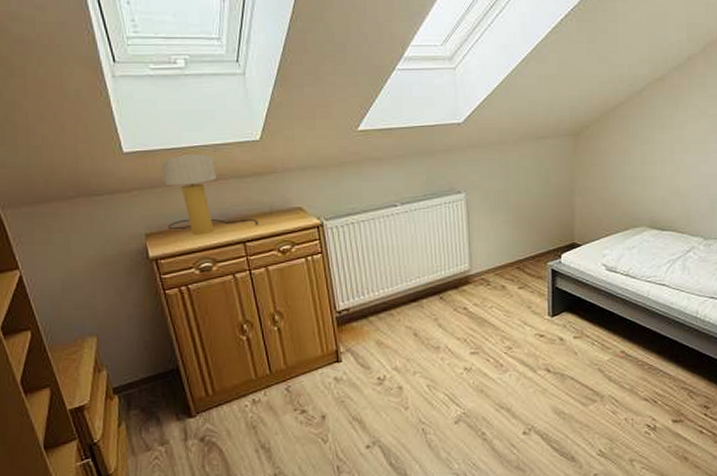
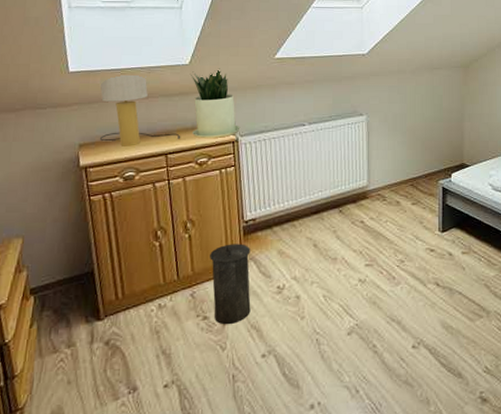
planter: none [262,144,325,224] -> present [190,68,241,139]
trash bin: none [303,335,351,417] -> present [210,244,251,324]

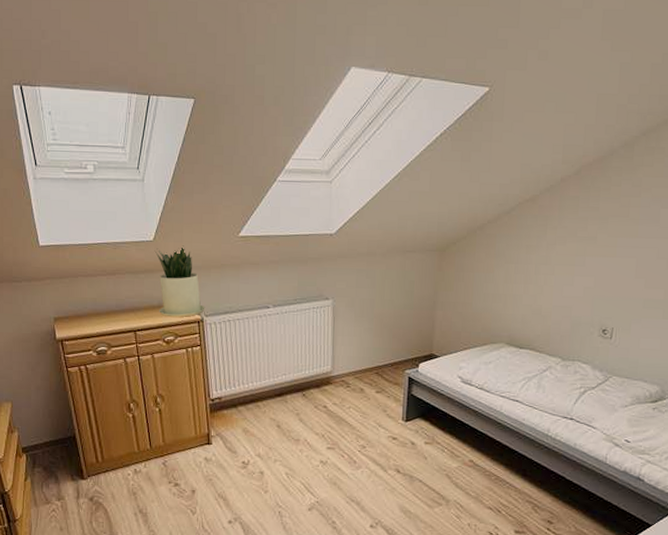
table lamp: present [99,75,181,147] -> none [69,251,148,322]
trash bin: present [210,244,251,324] -> none [179,419,218,492]

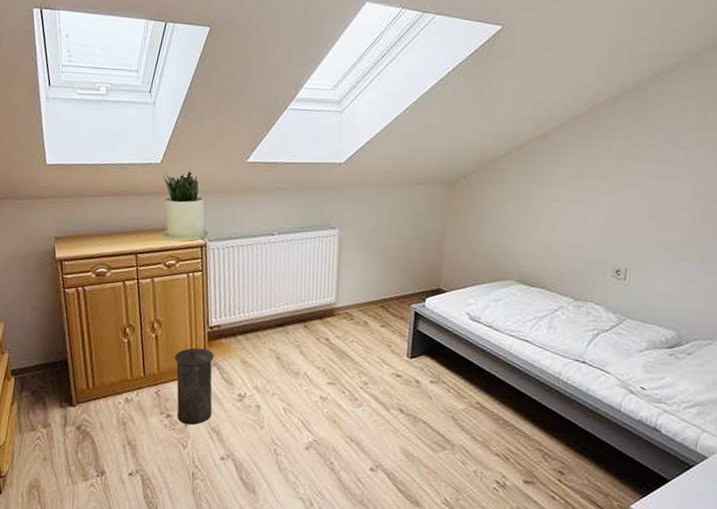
trash bin: none [179,419,218,492] -> present [175,347,214,425]

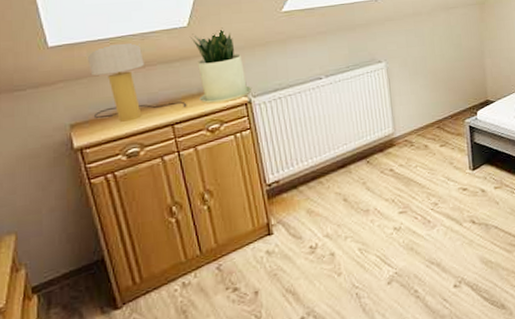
table lamp: none [74,171,151,243] -> present [87,43,187,122]
trash bin: present [175,347,214,425] -> none [233,208,284,293]

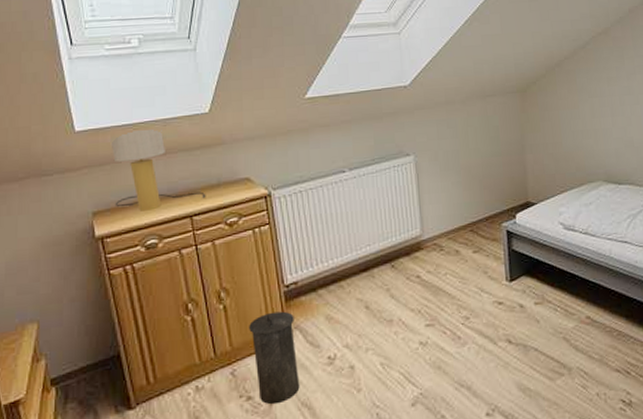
planter: present [189,27,252,104] -> none [210,114,273,196]
trash bin: none [233,208,284,293] -> present [249,311,300,404]

